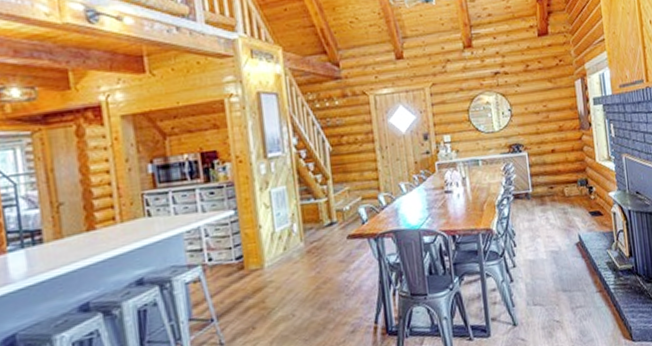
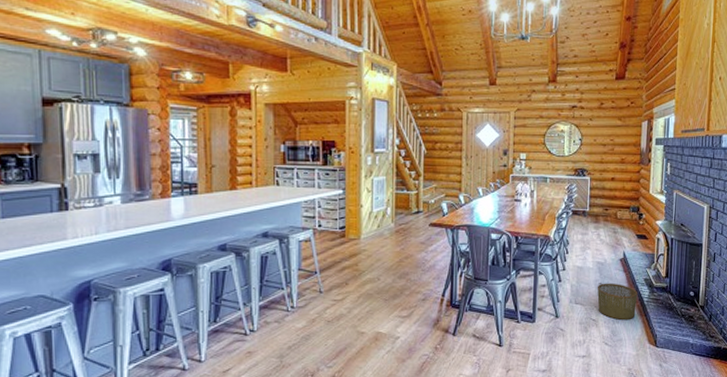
basket: none [555,273,603,317] -> present [597,283,638,321]

